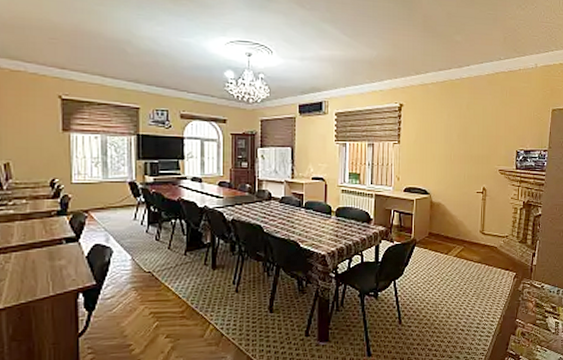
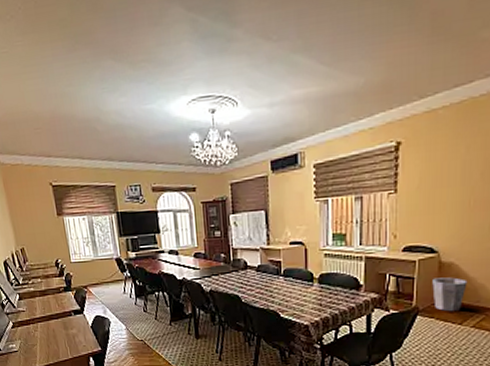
waste bin: none [426,215,451,244] -> present [432,277,468,312]

